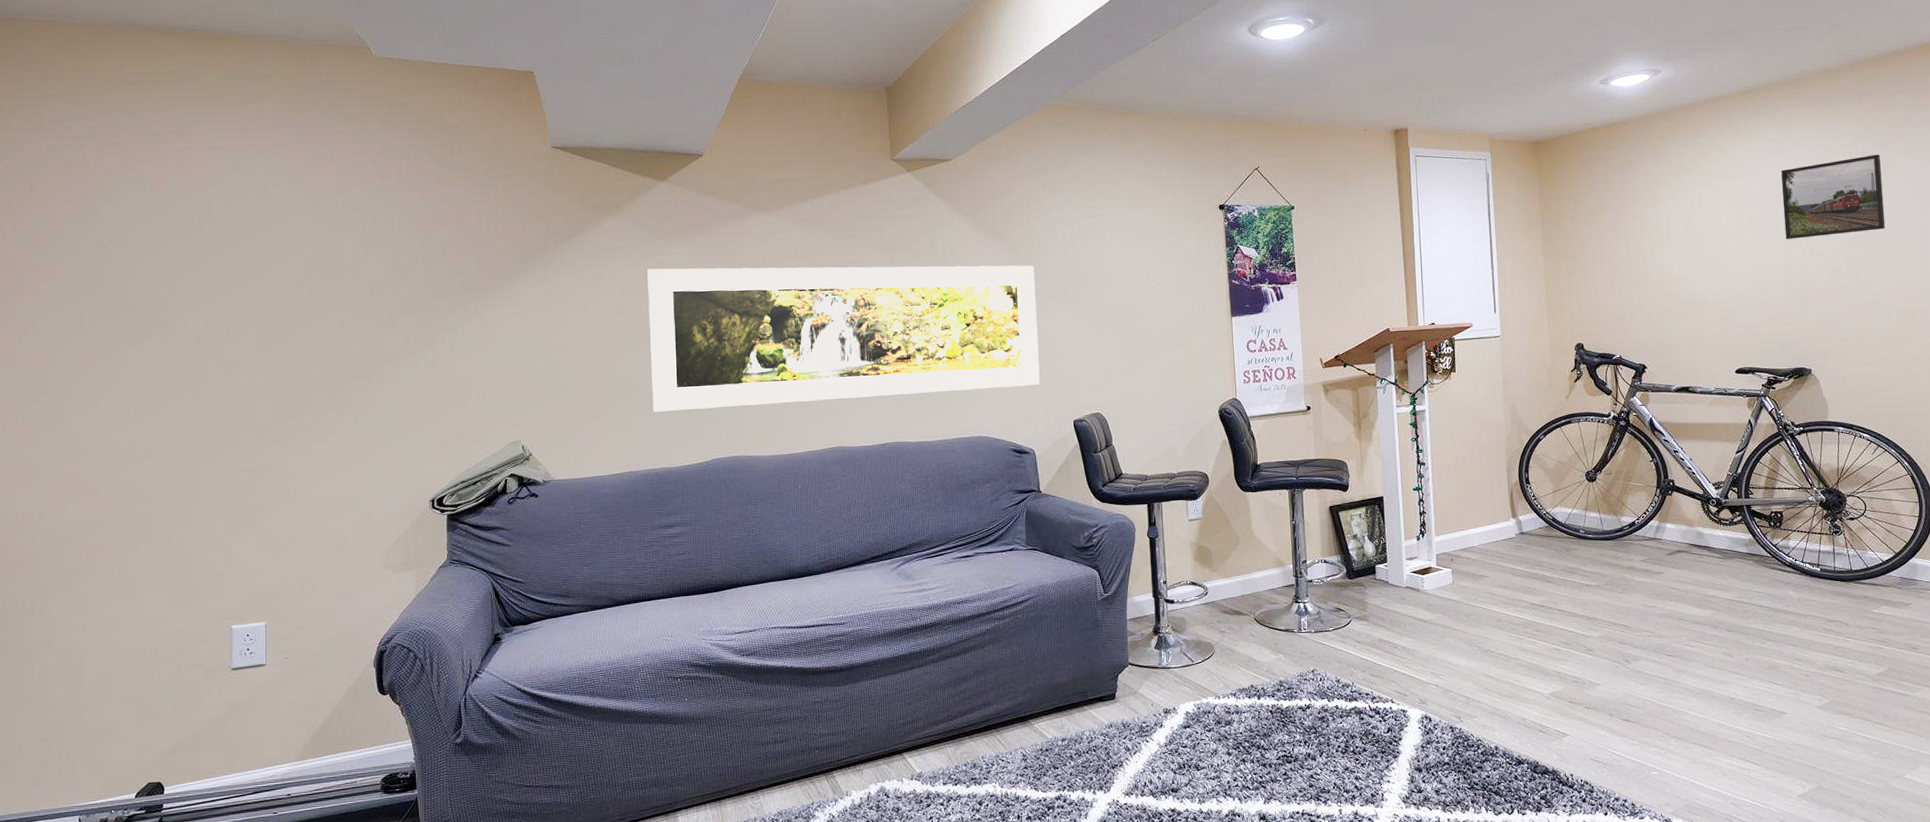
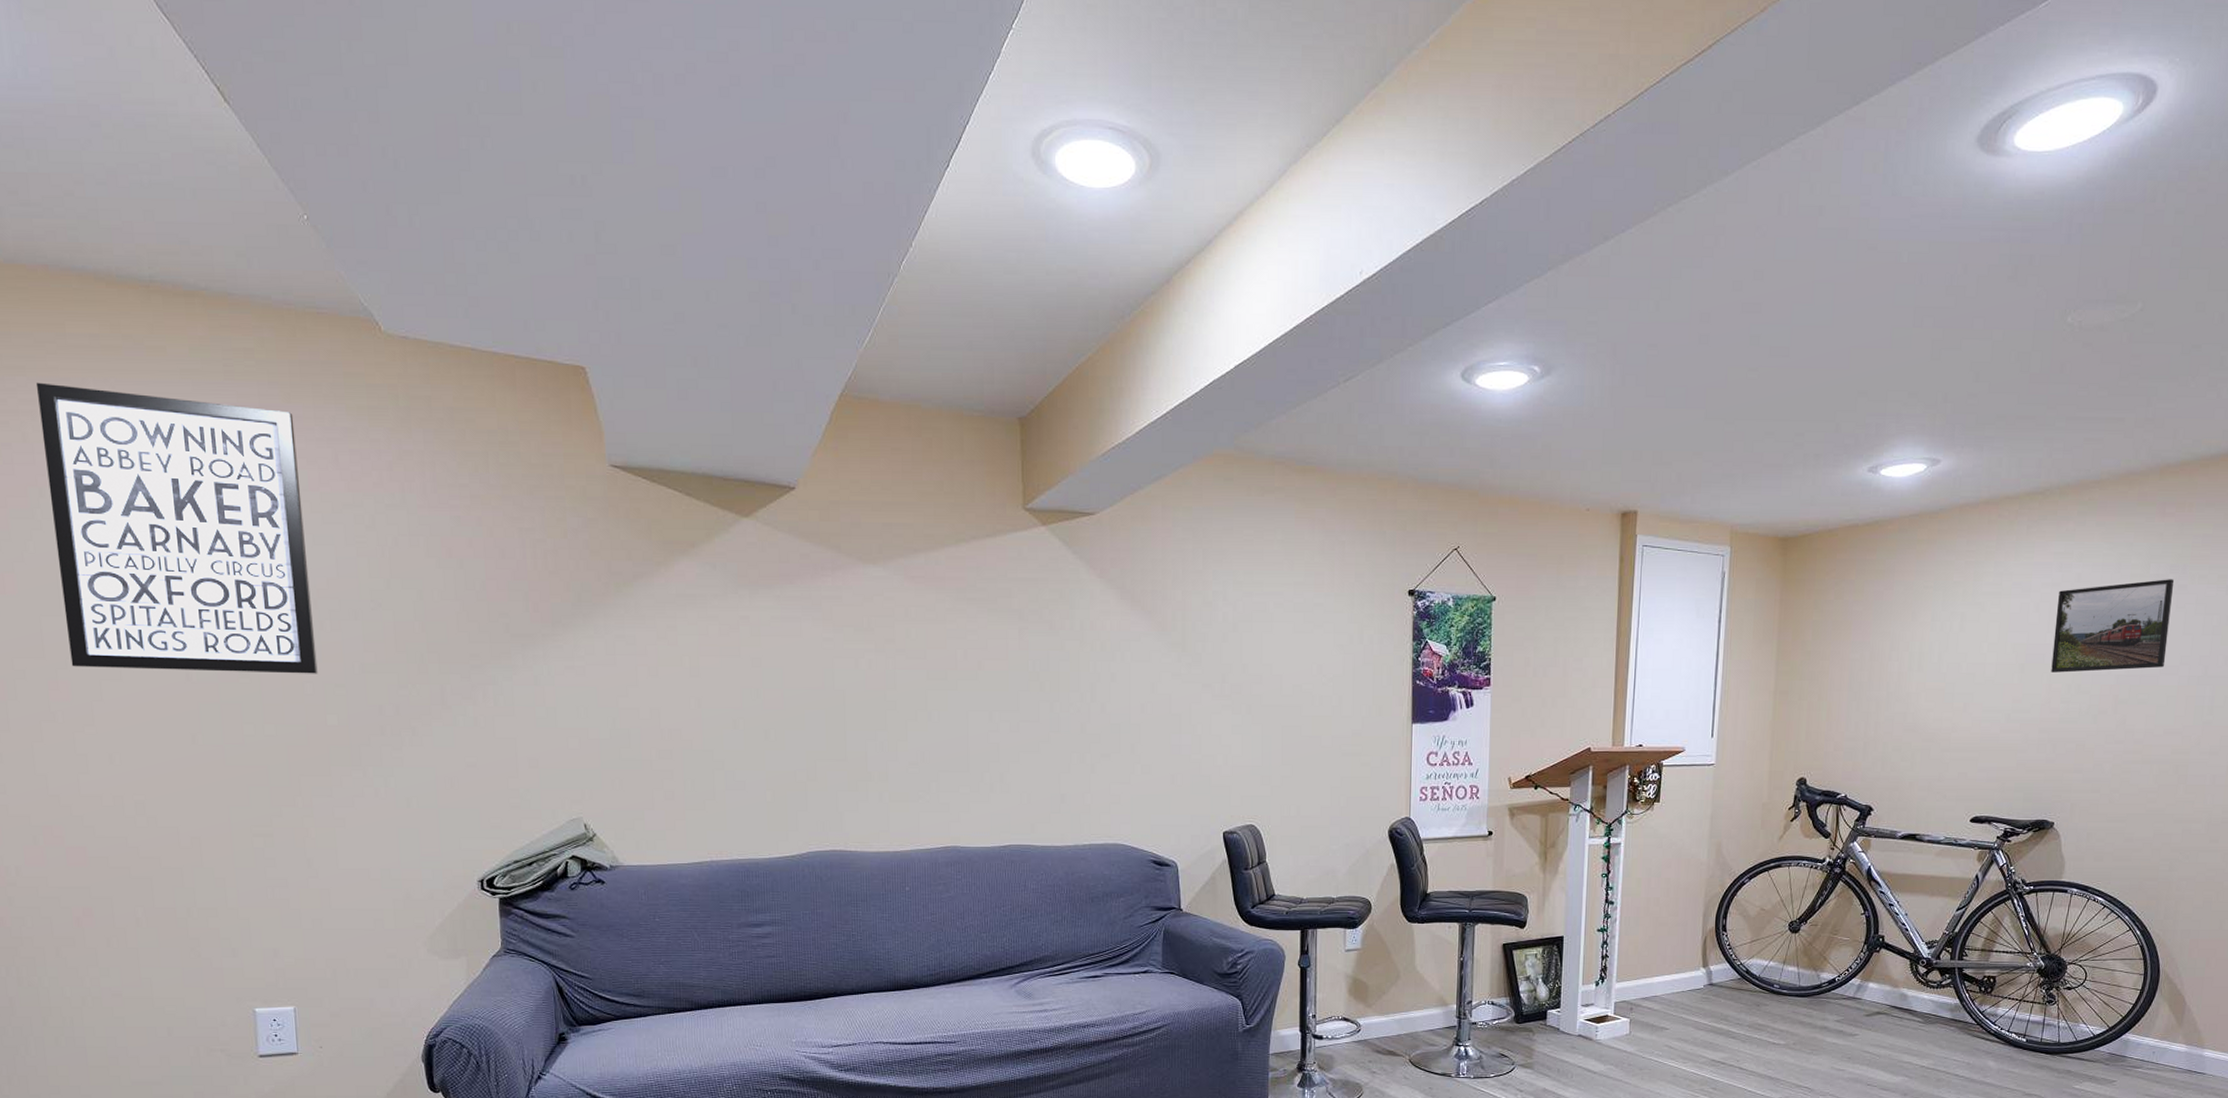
wall art: none [96,112,305,338] -> present [35,382,318,674]
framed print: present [647,265,1040,412] -> none [729,624,1188,795]

